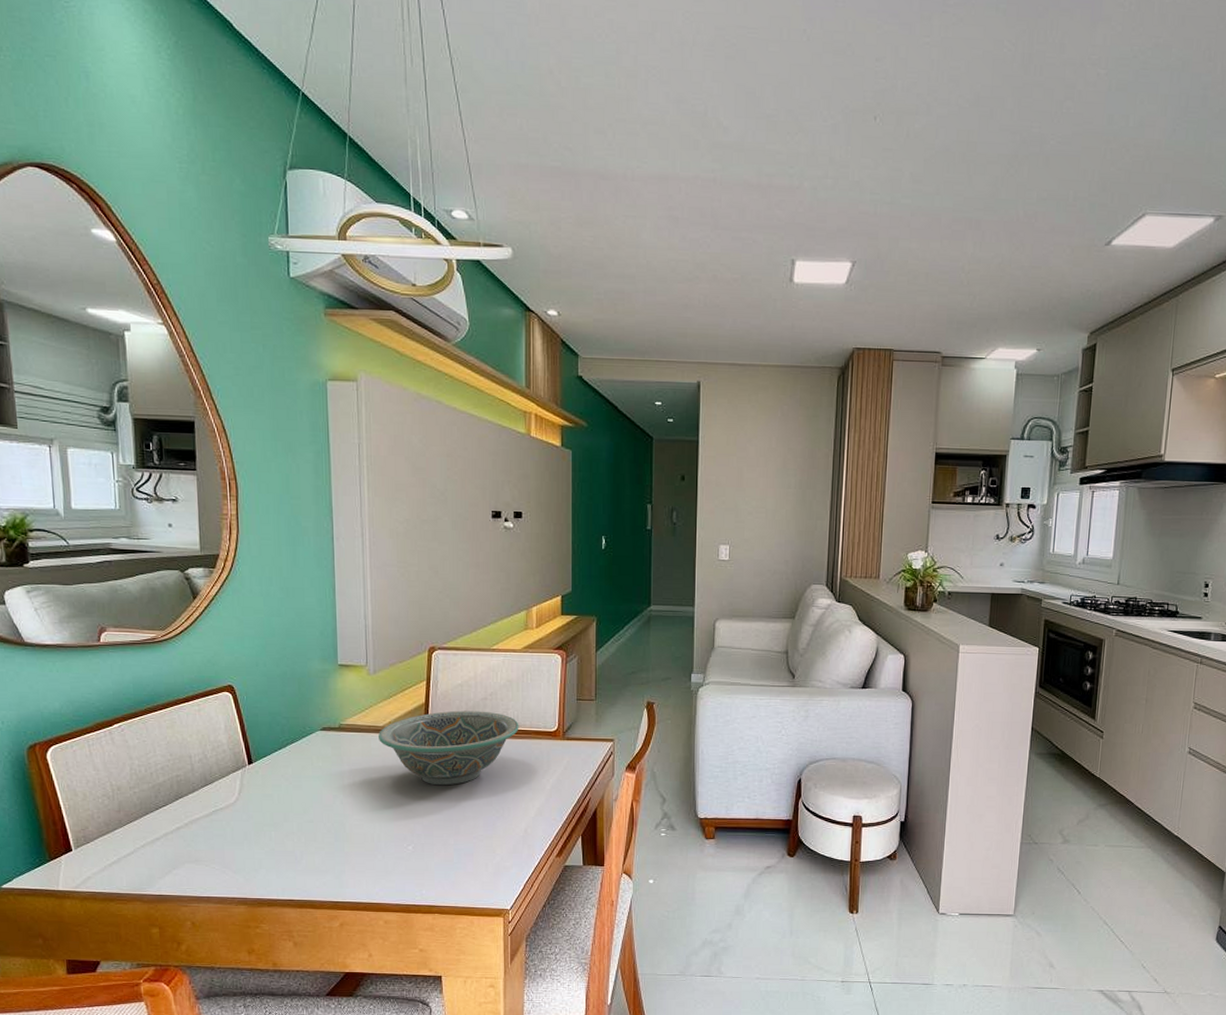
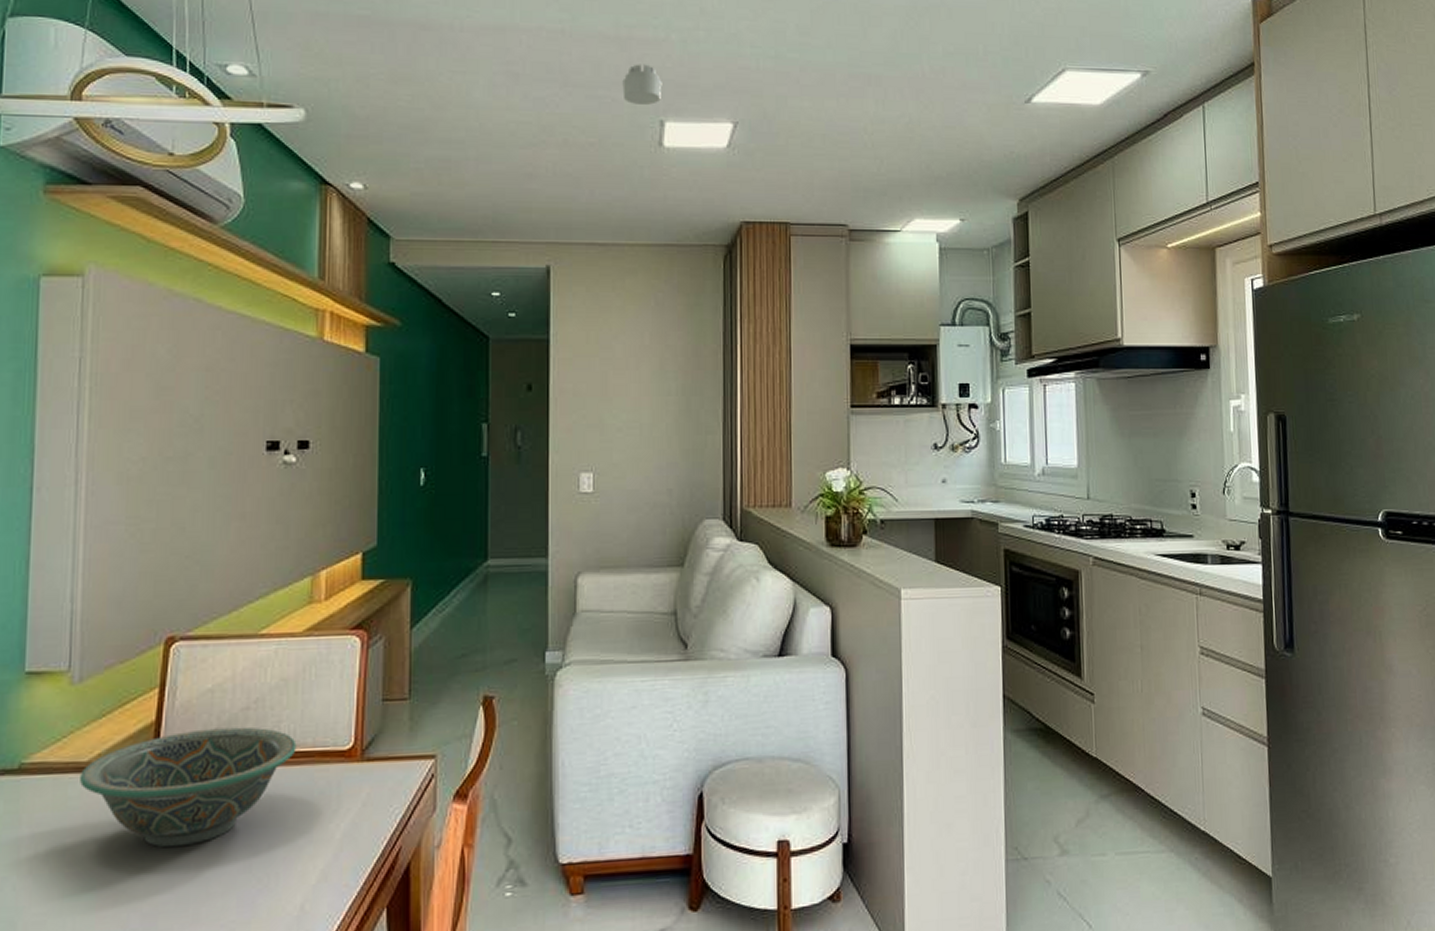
smoke detector: none [762,209,795,246] -> present [622,64,662,105]

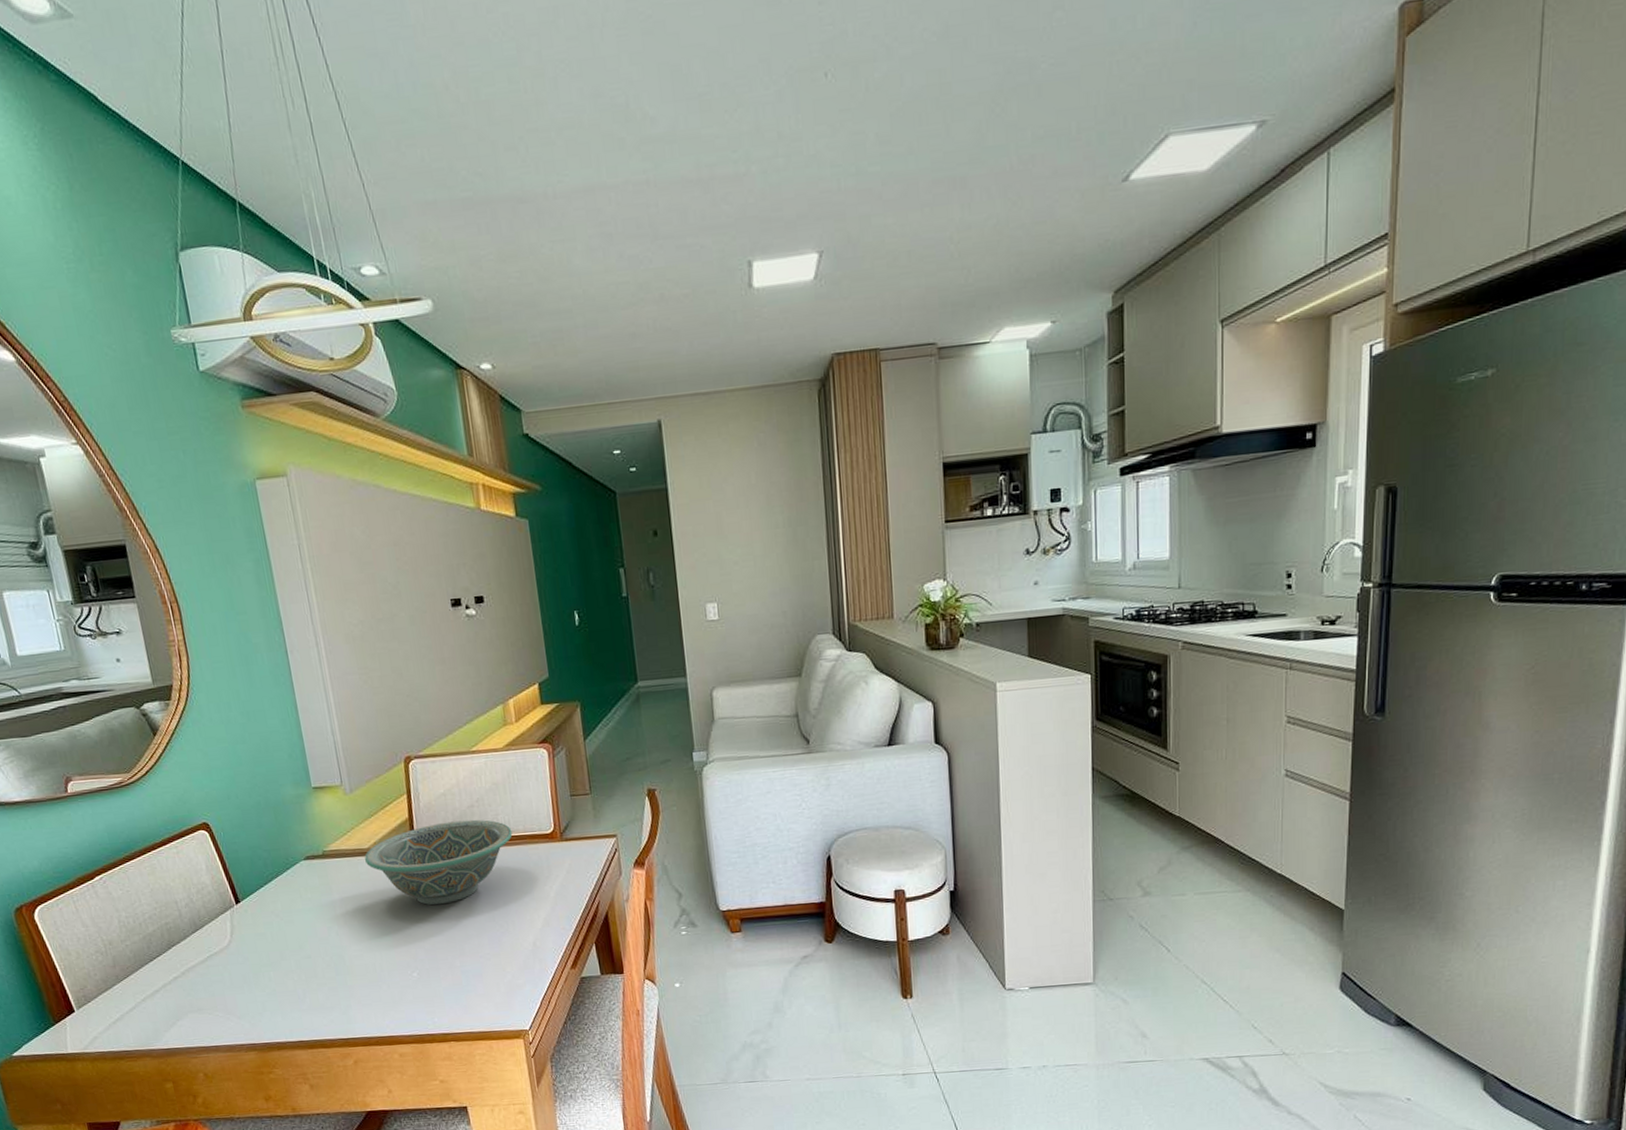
smoke detector: present [622,64,662,105] -> none [708,203,747,248]

